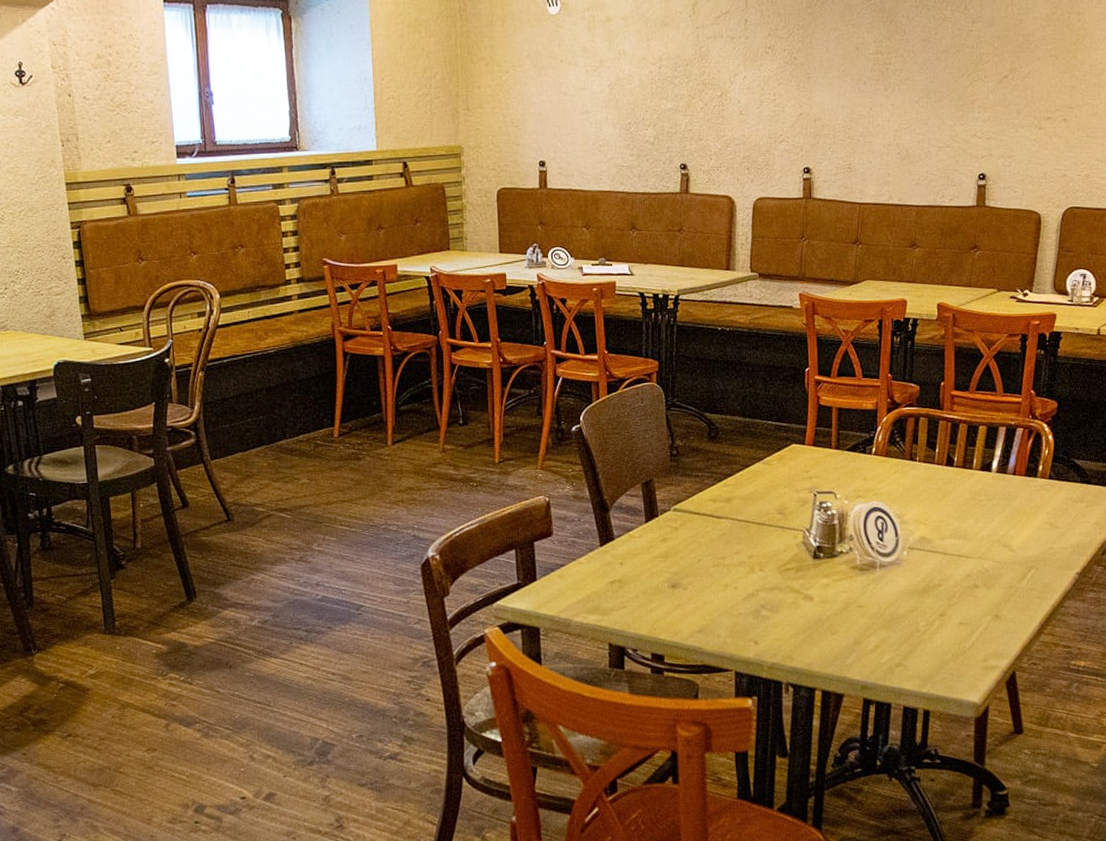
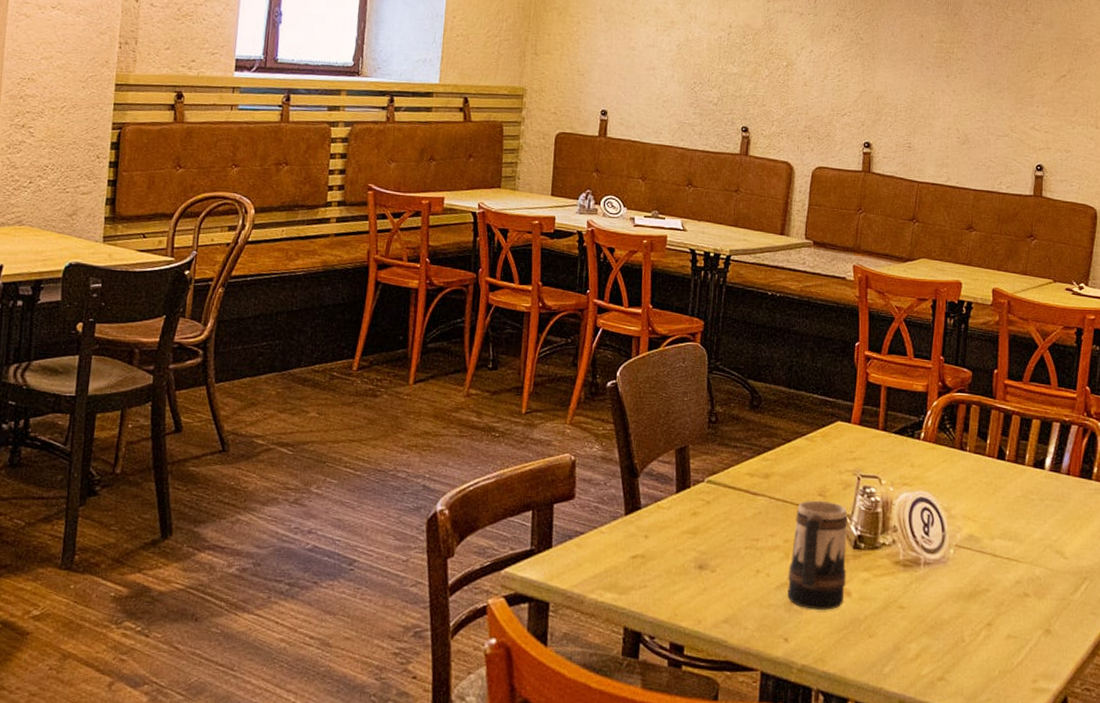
beer mug: none [754,518,808,615] -> present [787,500,849,610]

